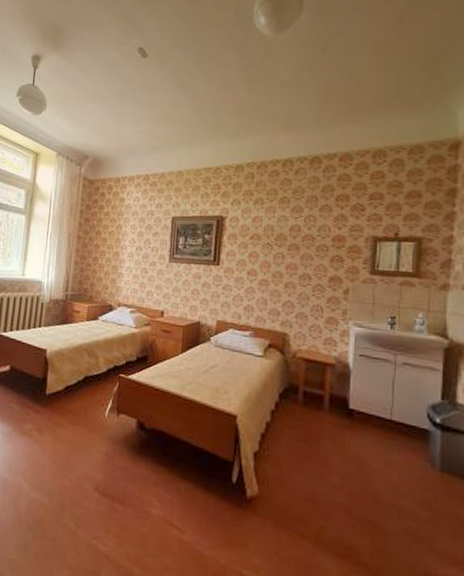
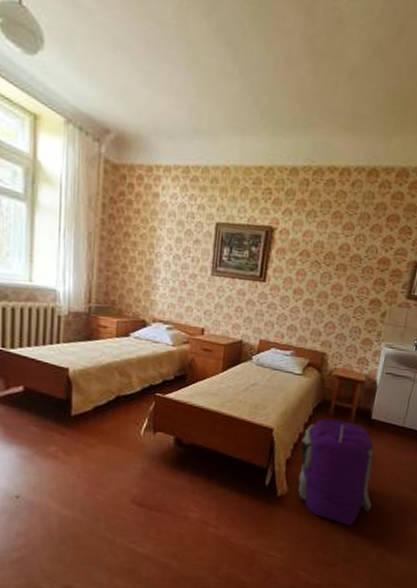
backpack: none [269,406,365,548] -> present [298,418,374,527]

